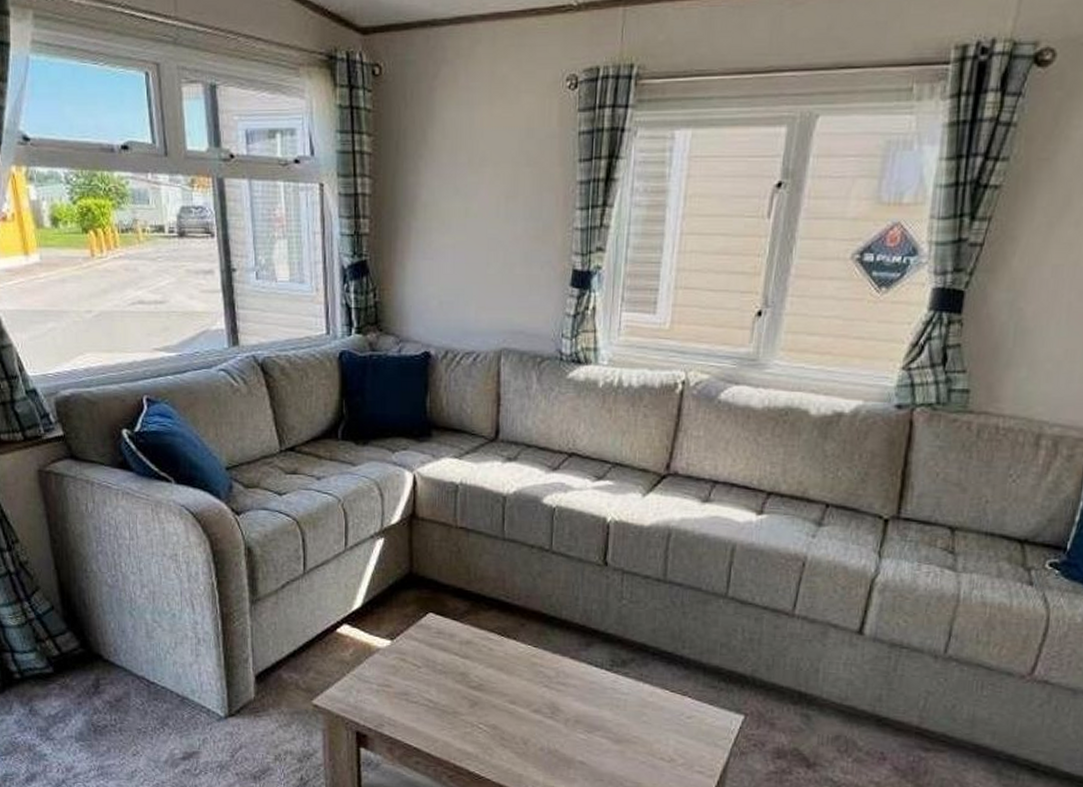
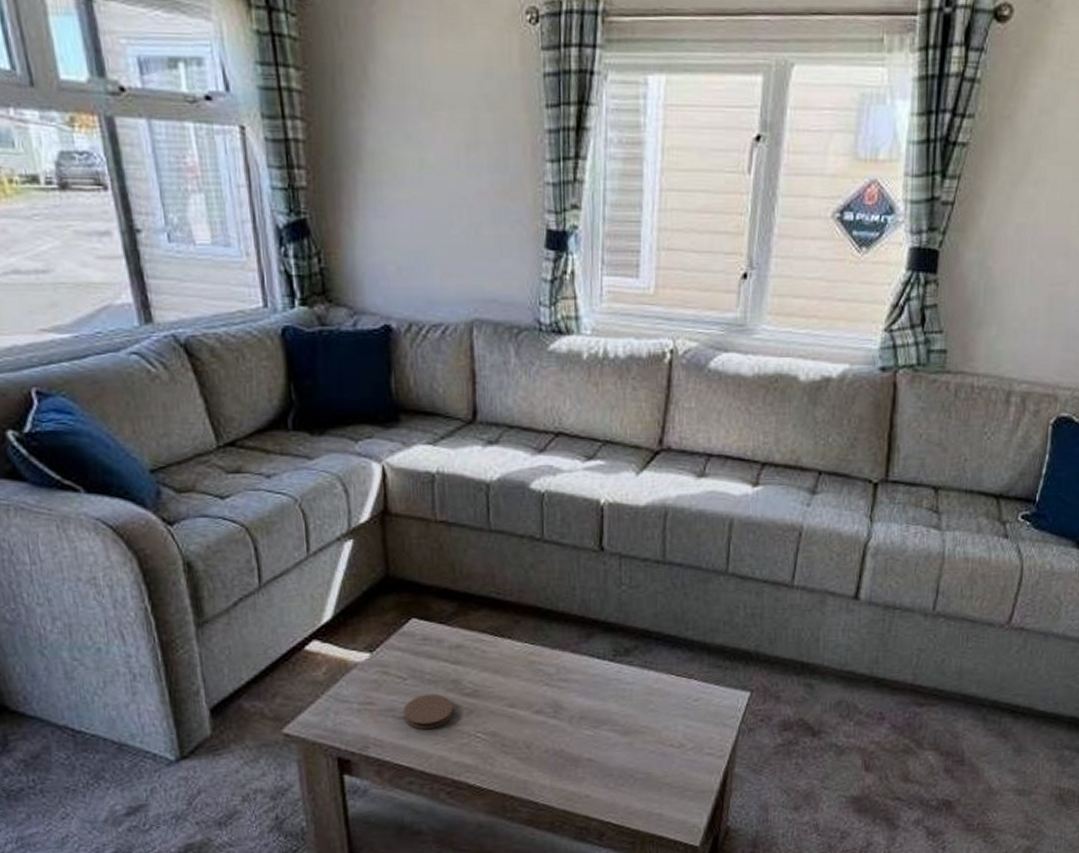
coaster: none [416,683,460,715] -> present [403,693,454,729]

